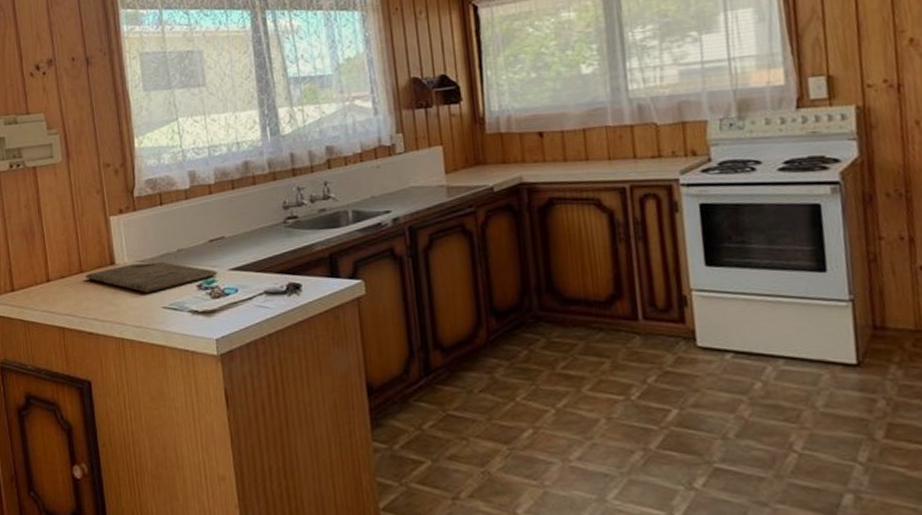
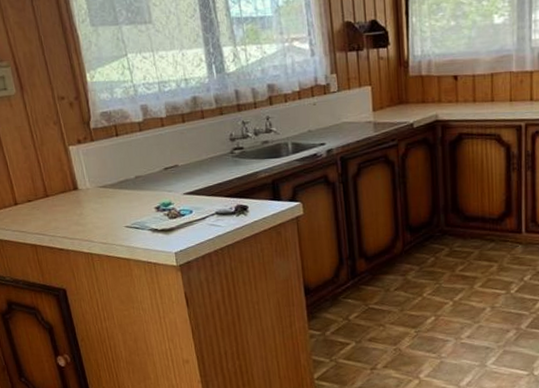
cutting board: present [84,262,218,293] -> none [50,187,174,214]

